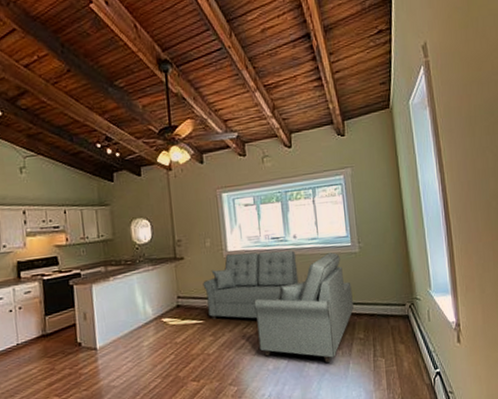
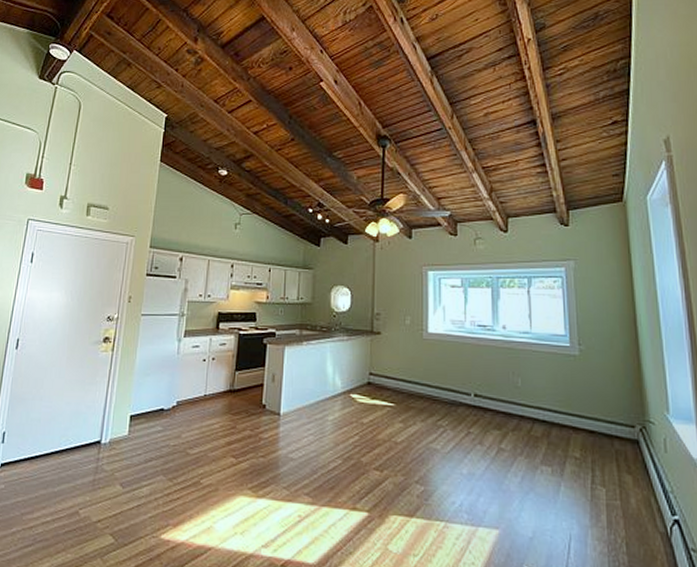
sofa: present [203,250,354,362] -> none [398,336,569,479]

